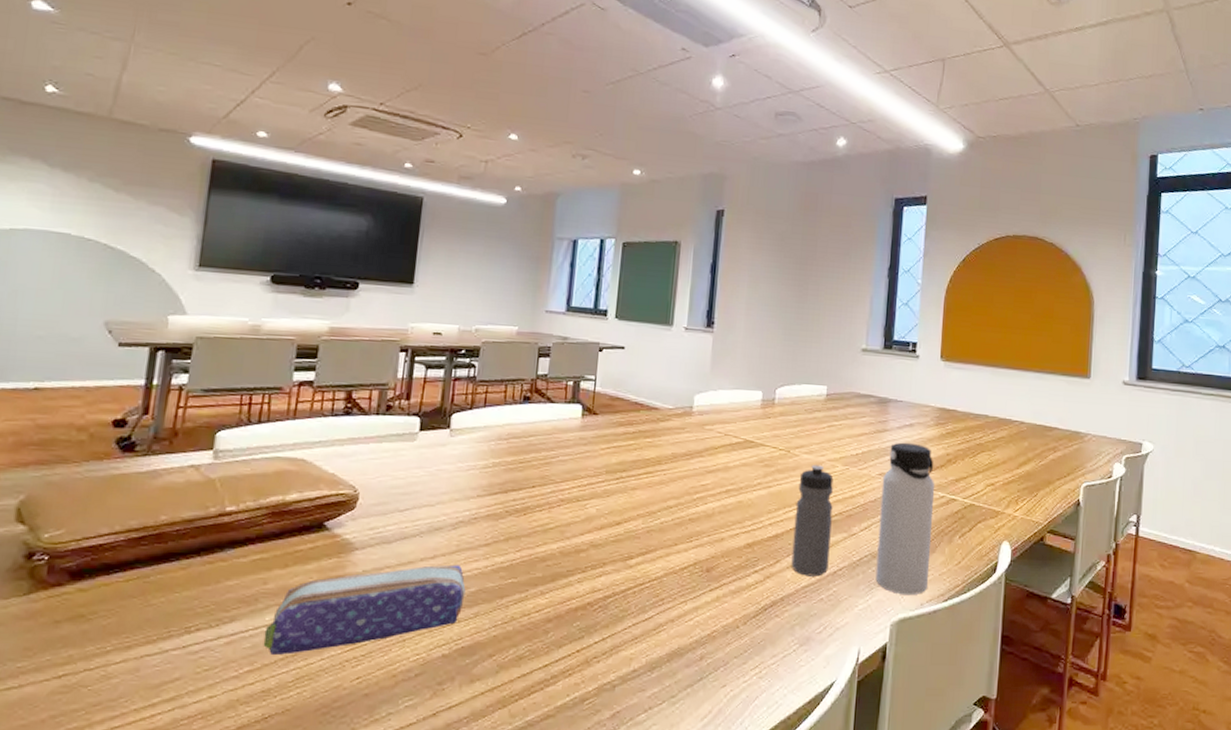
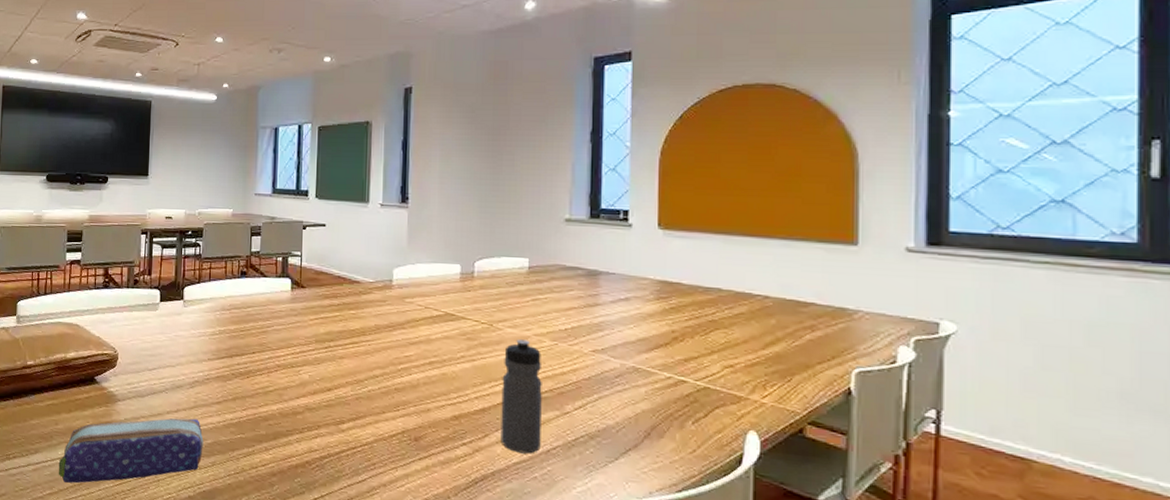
water bottle: present [875,442,936,594] -> none [594,317,660,482]

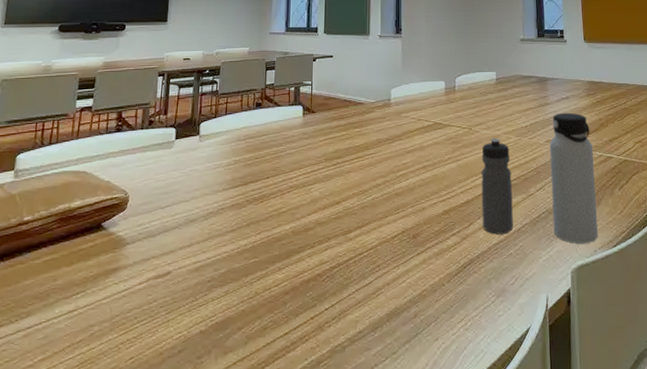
pencil case: present [58,418,204,484] -> none [53,250,217,343]
water bottle: none [594,317,660,482] -> present [549,112,598,244]

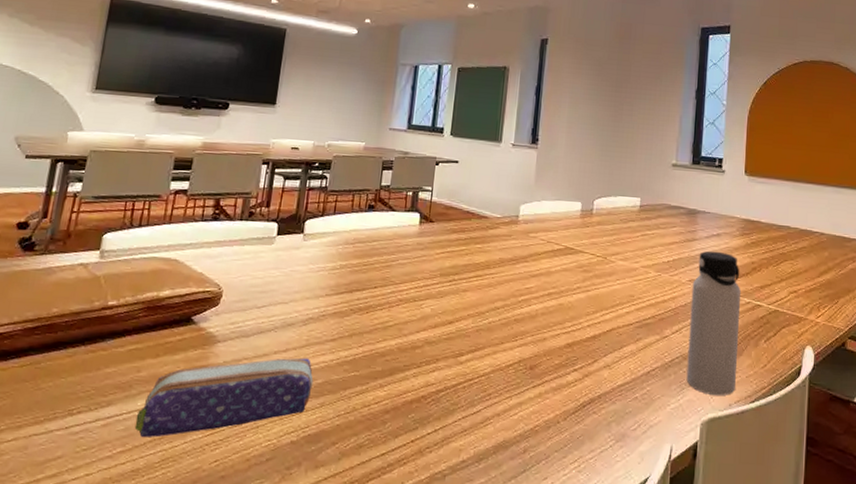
pencil case: none [53,250,217,343] -> present [134,358,313,438]
water bottle: present [481,138,513,235] -> none [608,271,647,376]

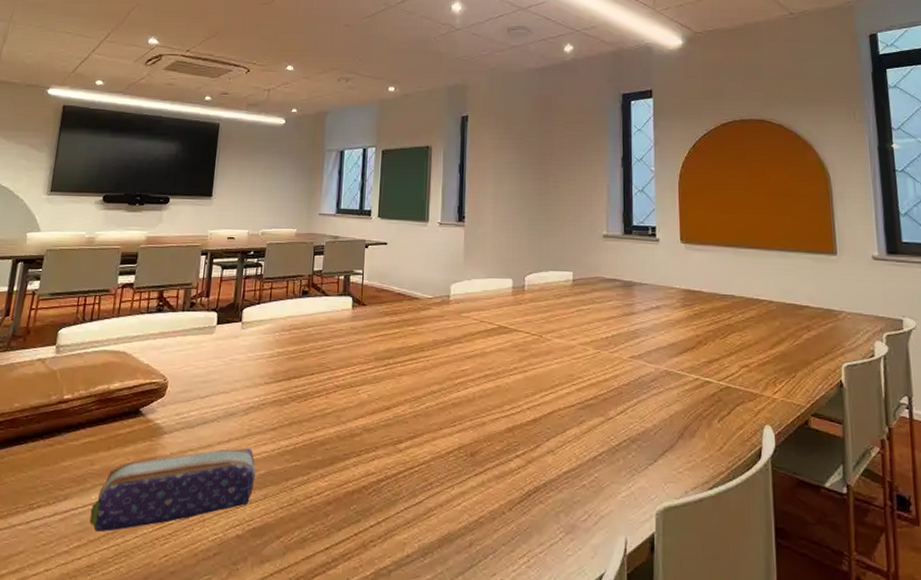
water bottle: present [686,250,742,395] -> none [634,324,690,482]

